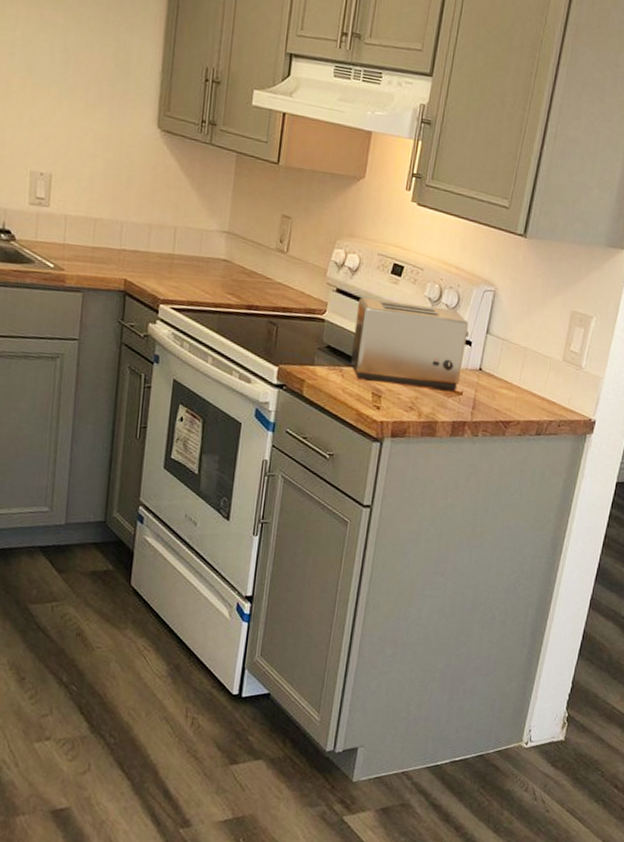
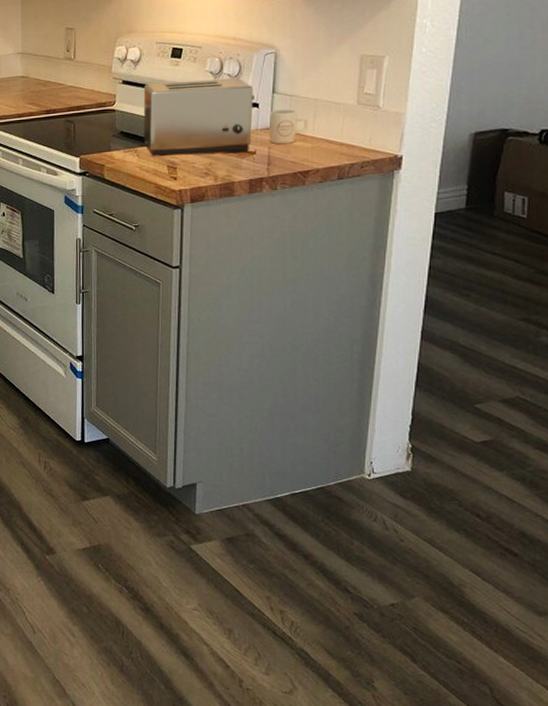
mug: none [477,351,517,390] -> present [270,109,309,145]

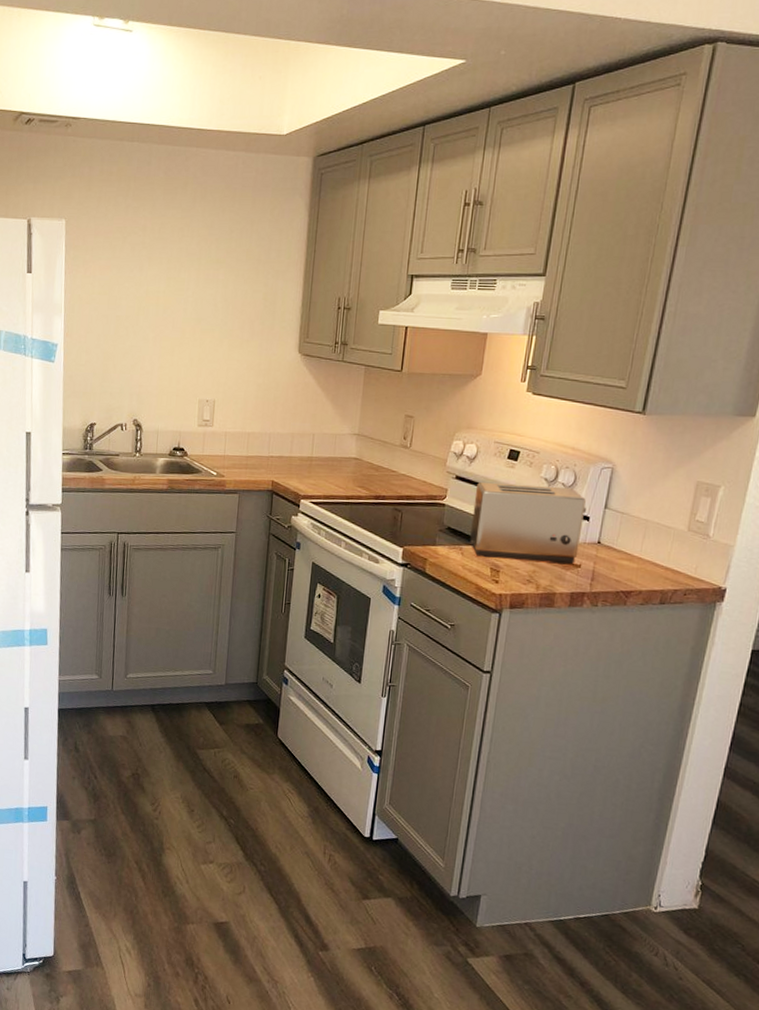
mug: present [270,109,309,145] -> none [596,525,638,562]

